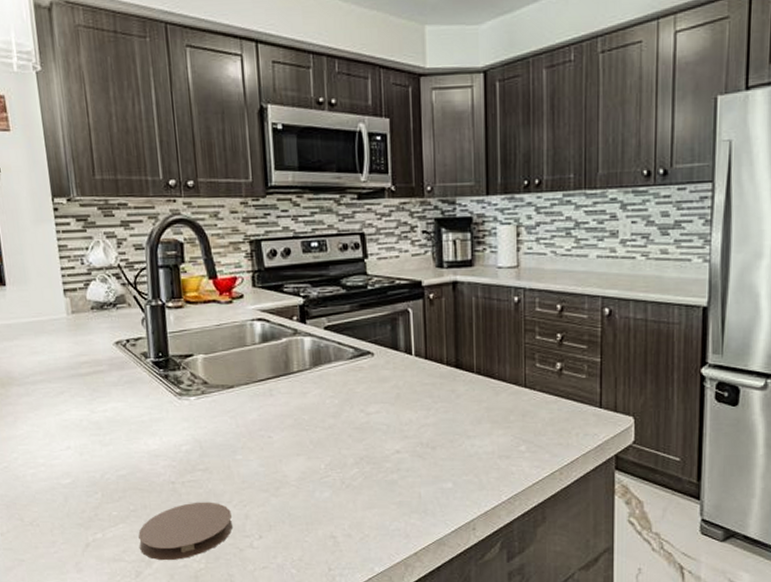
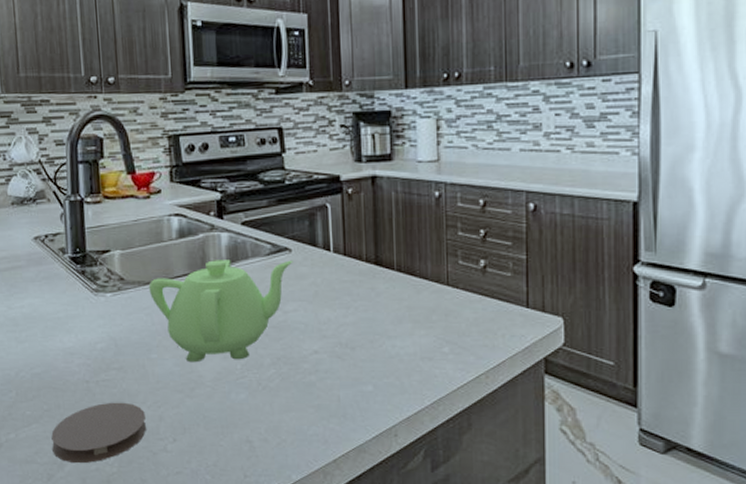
teapot: none [232,363,376,463] -> present [148,260,293,363]

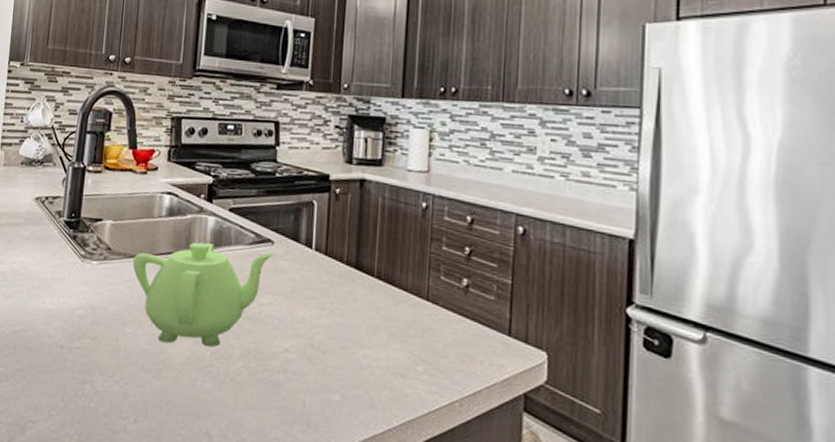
coaster: present [51,402,146,464] -> none [18,371,111,432]

